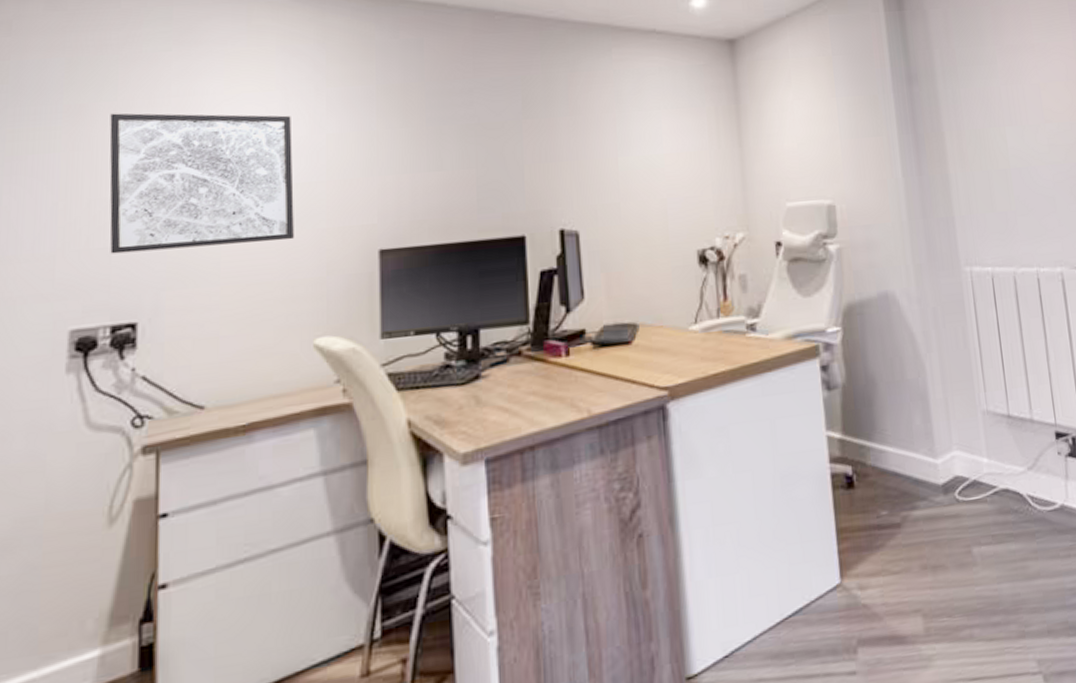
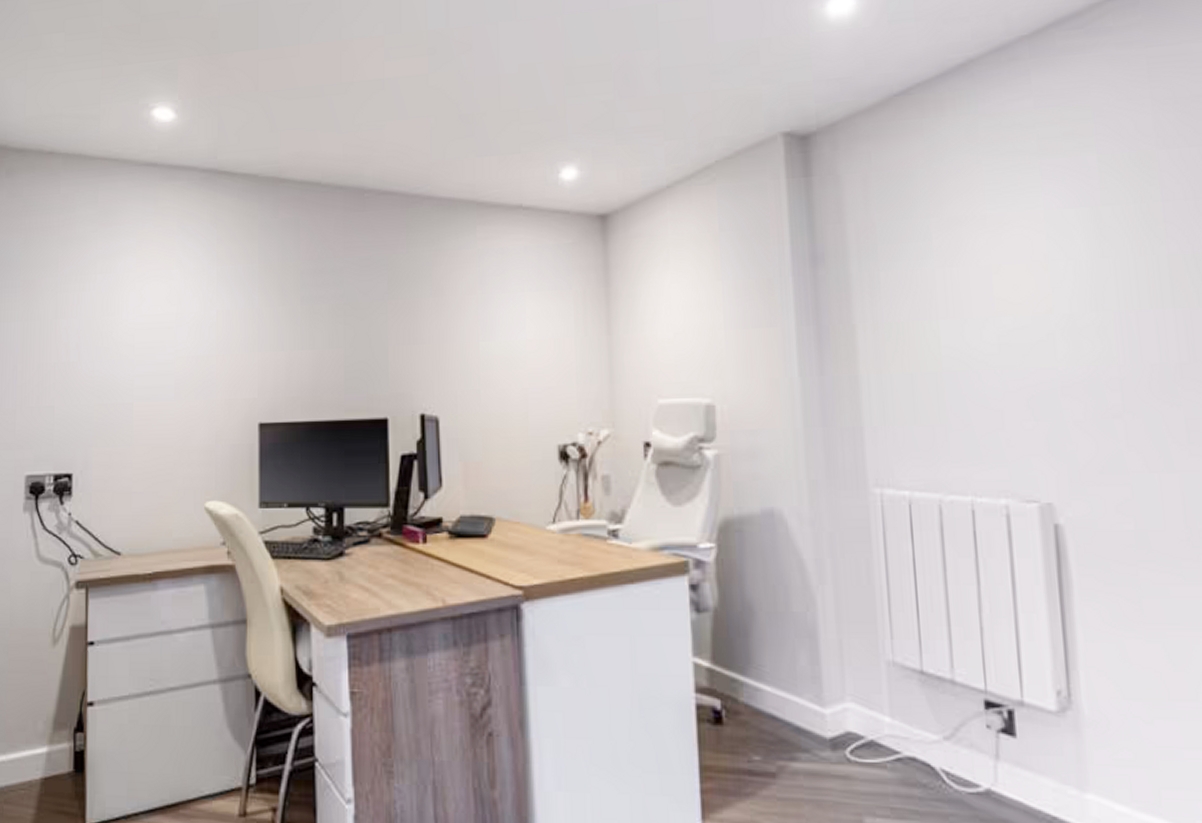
wall art: present [109,113,294,254] -> none [52,288,190,412]

